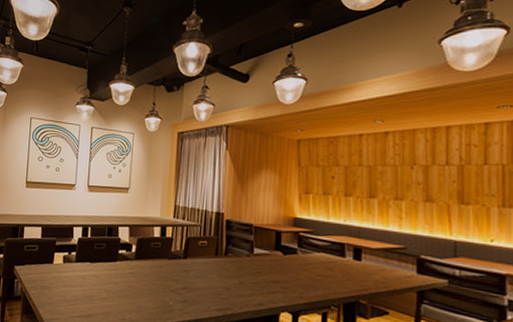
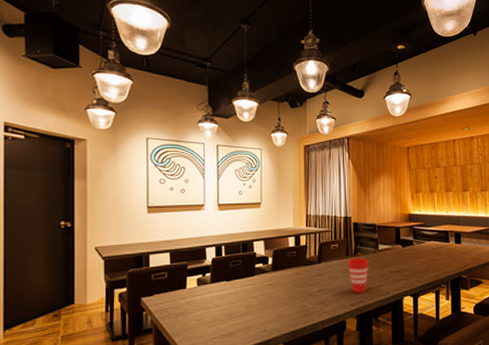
cup: none [216,258,241,299] -> present [347,257,369,293]

